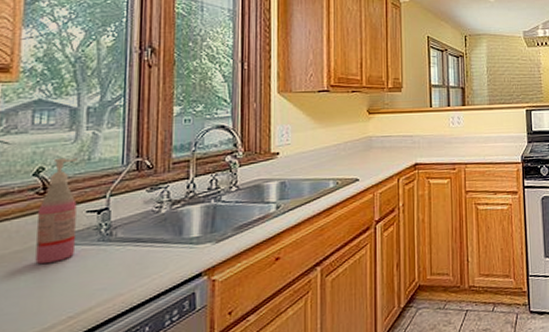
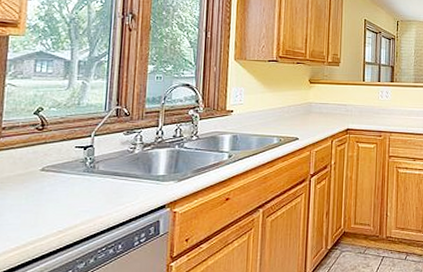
soap dispenser: present [35,157,78,265] -> none [34,101,70,187]

